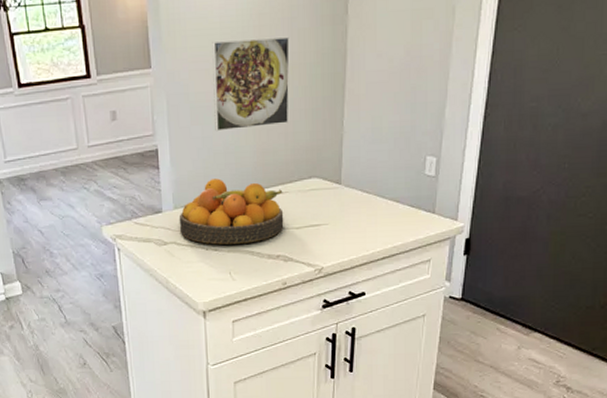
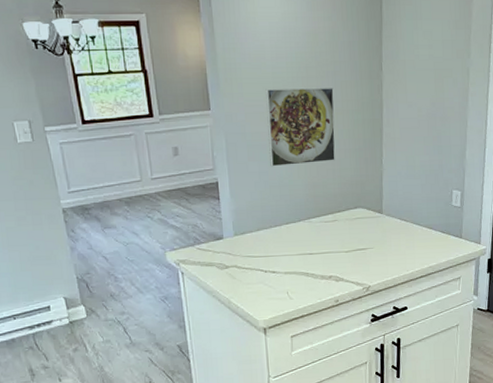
fruit bowl: present [179,178,284,245] -> none [239,208,335,268]

